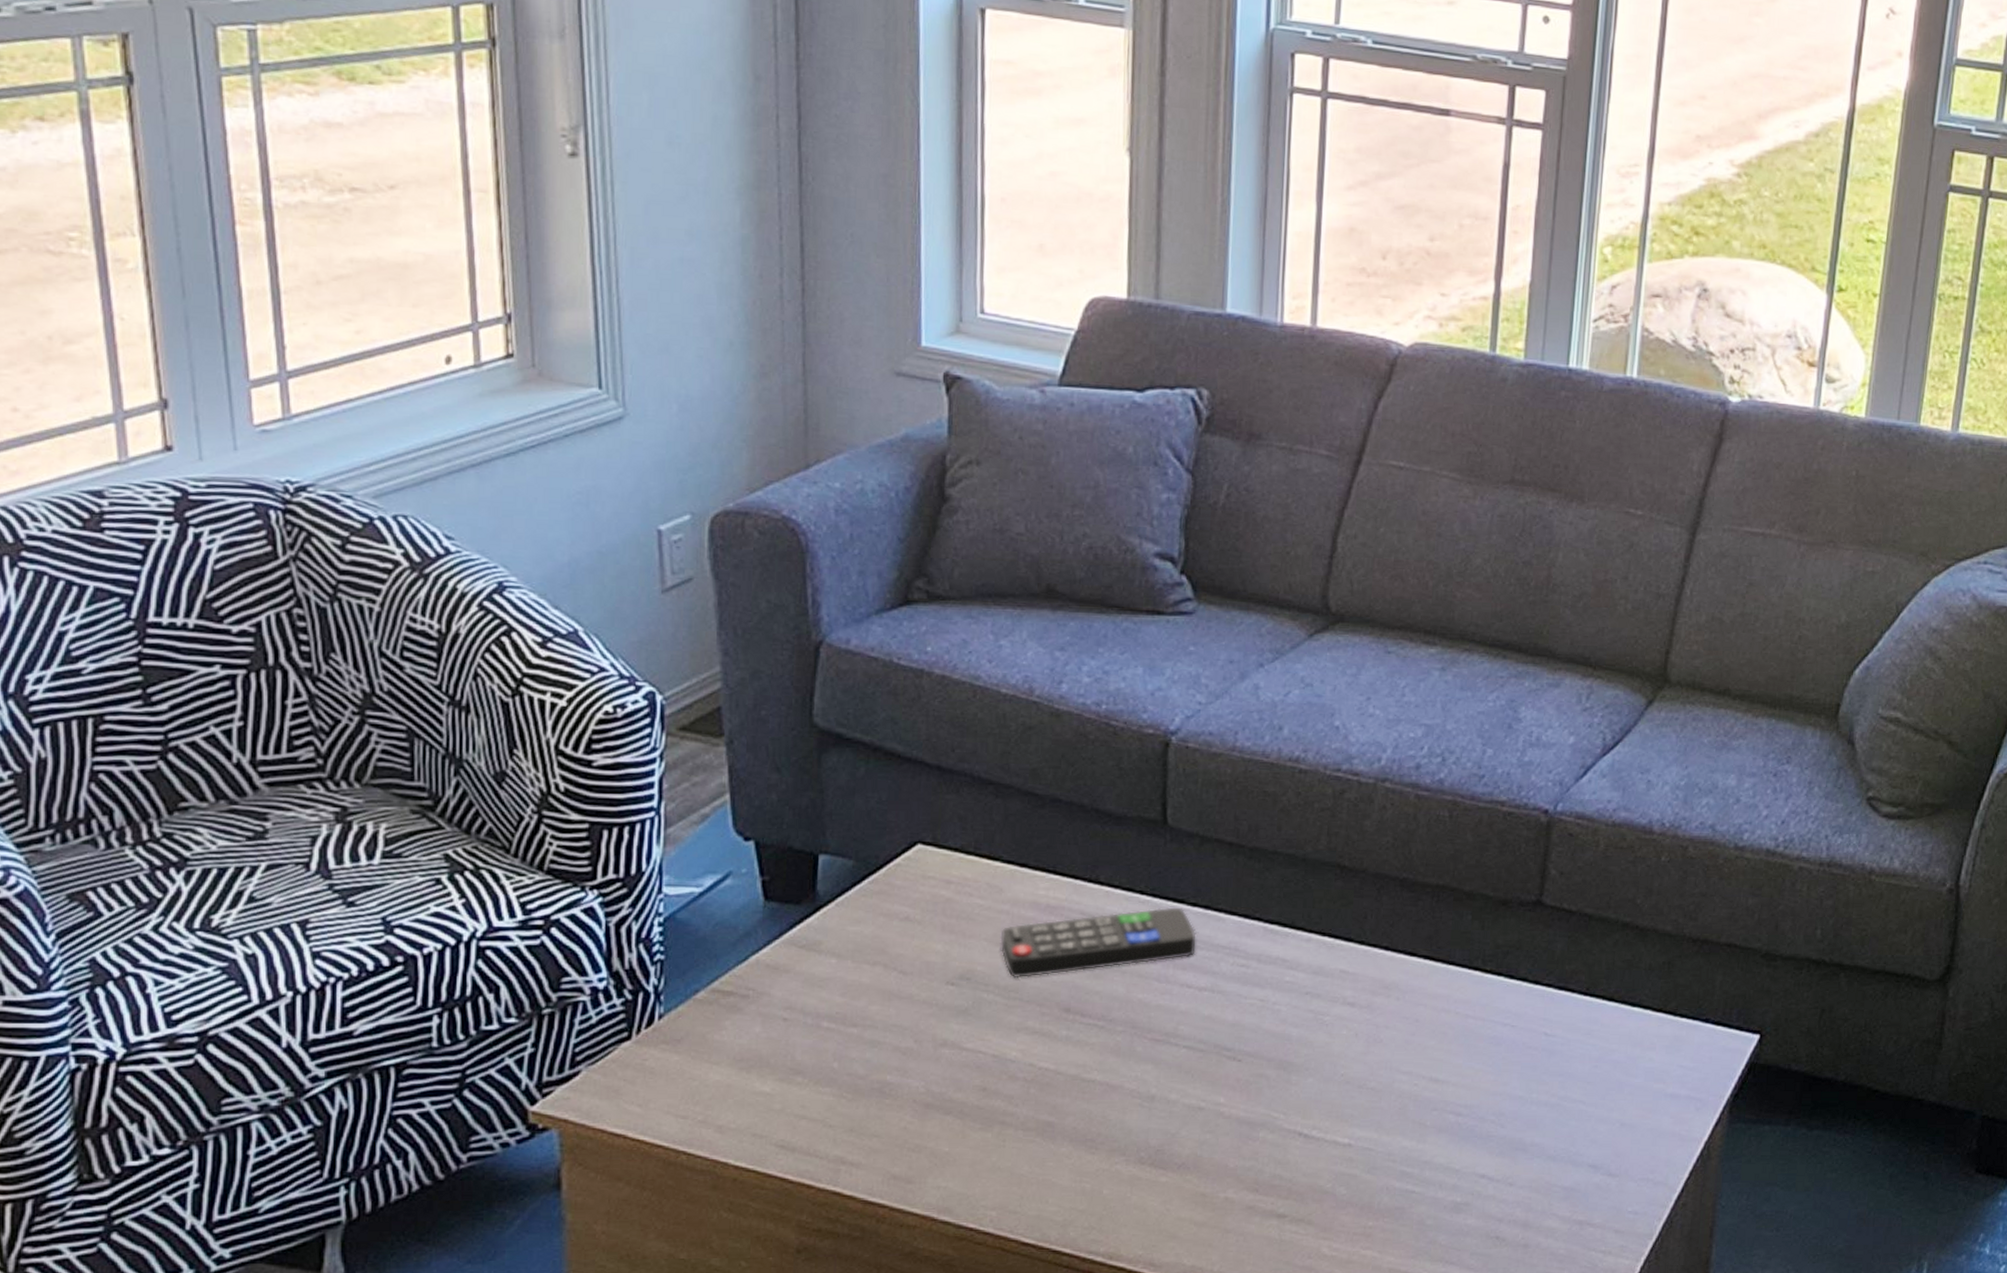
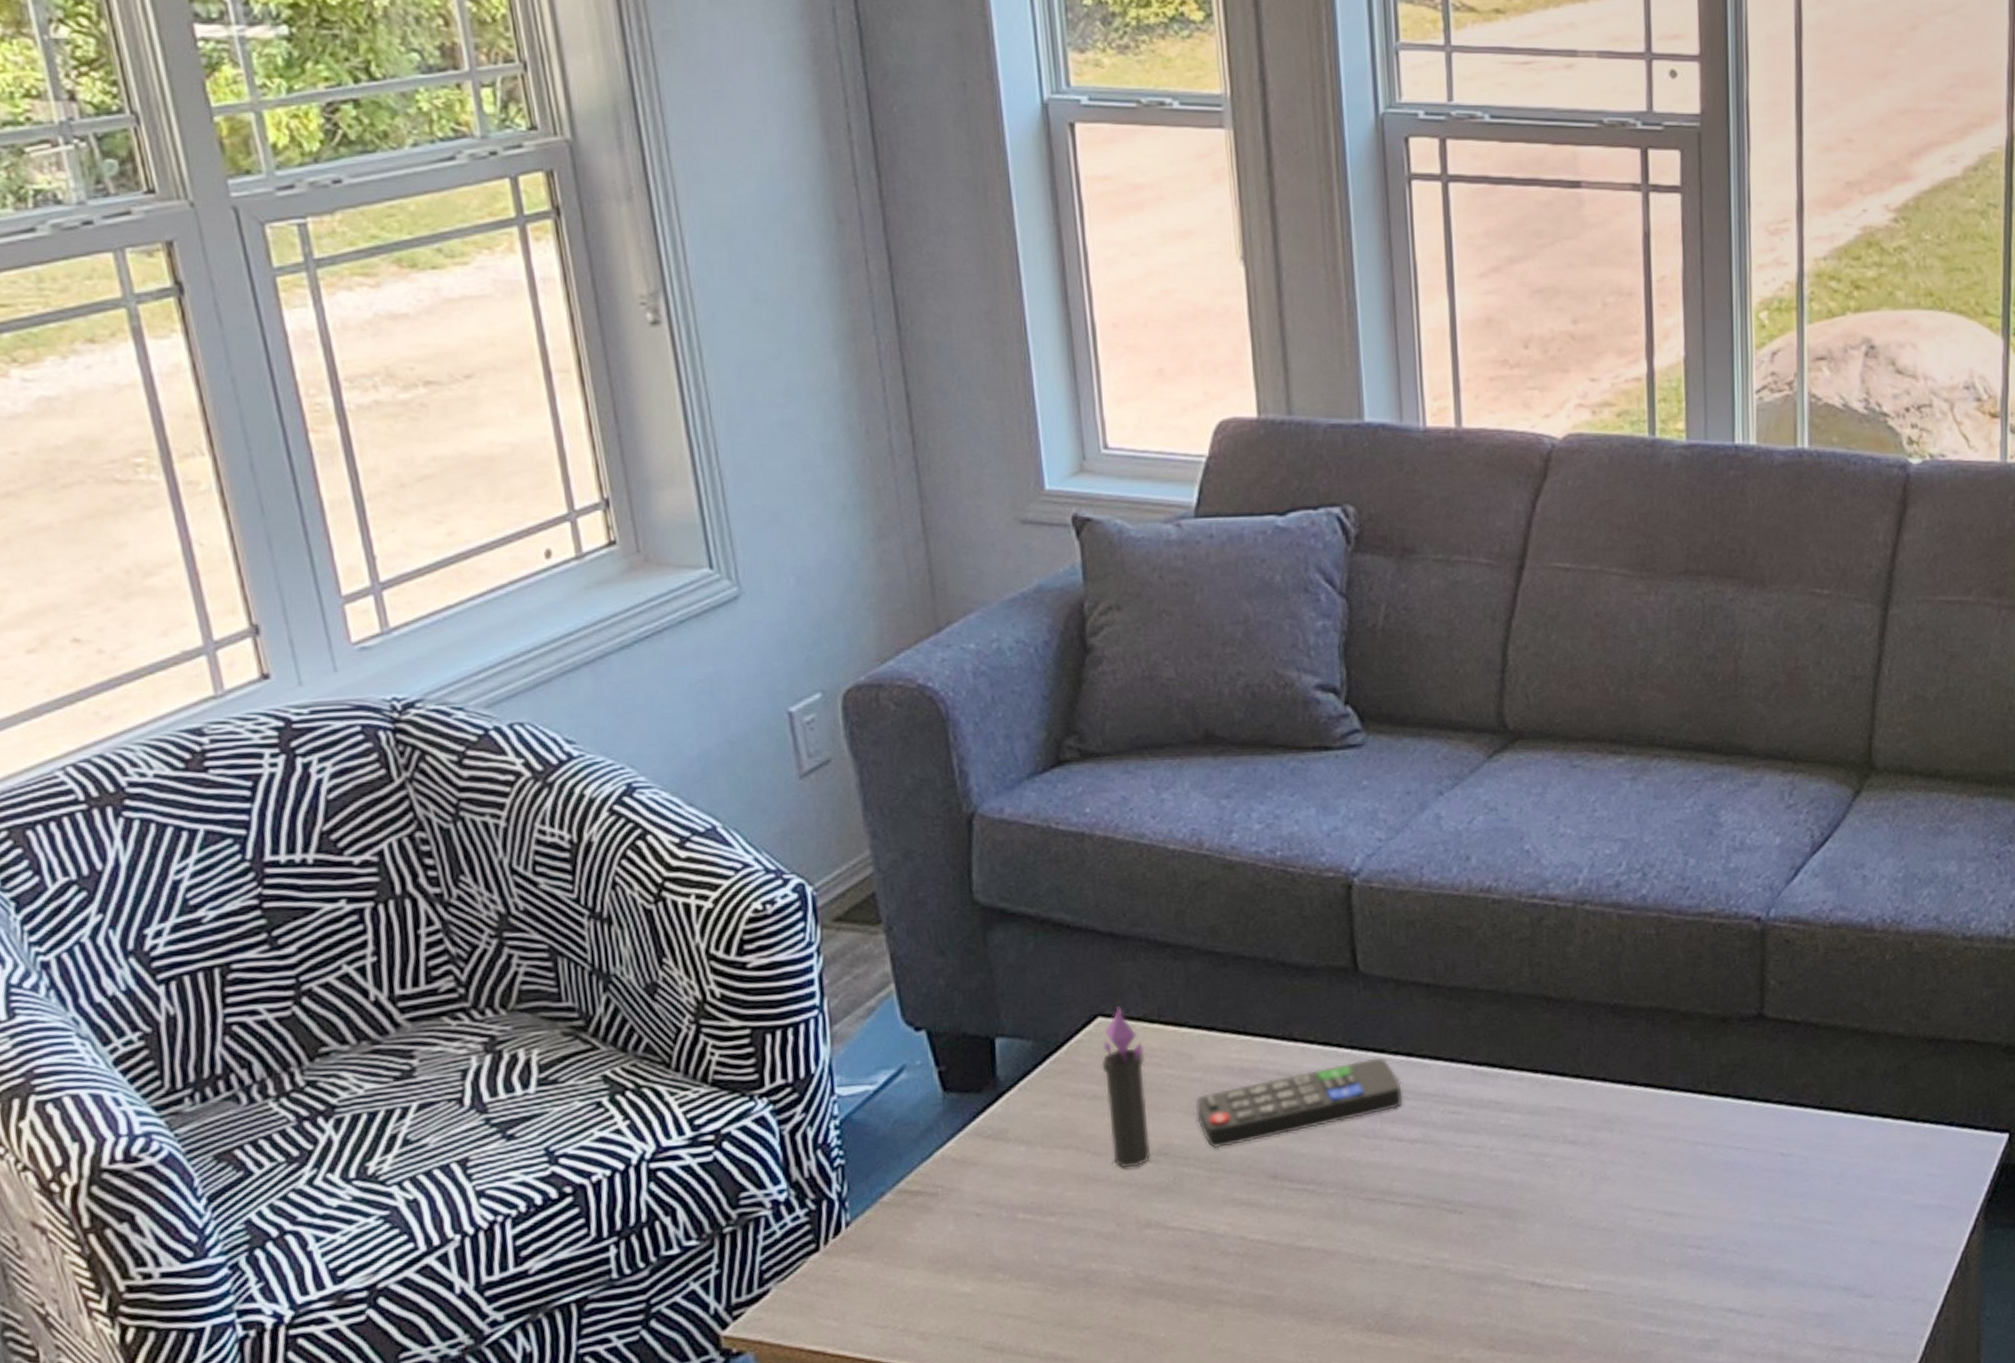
candle: none [916,836,959,989] -> present [1101,1006,1152,1169]

